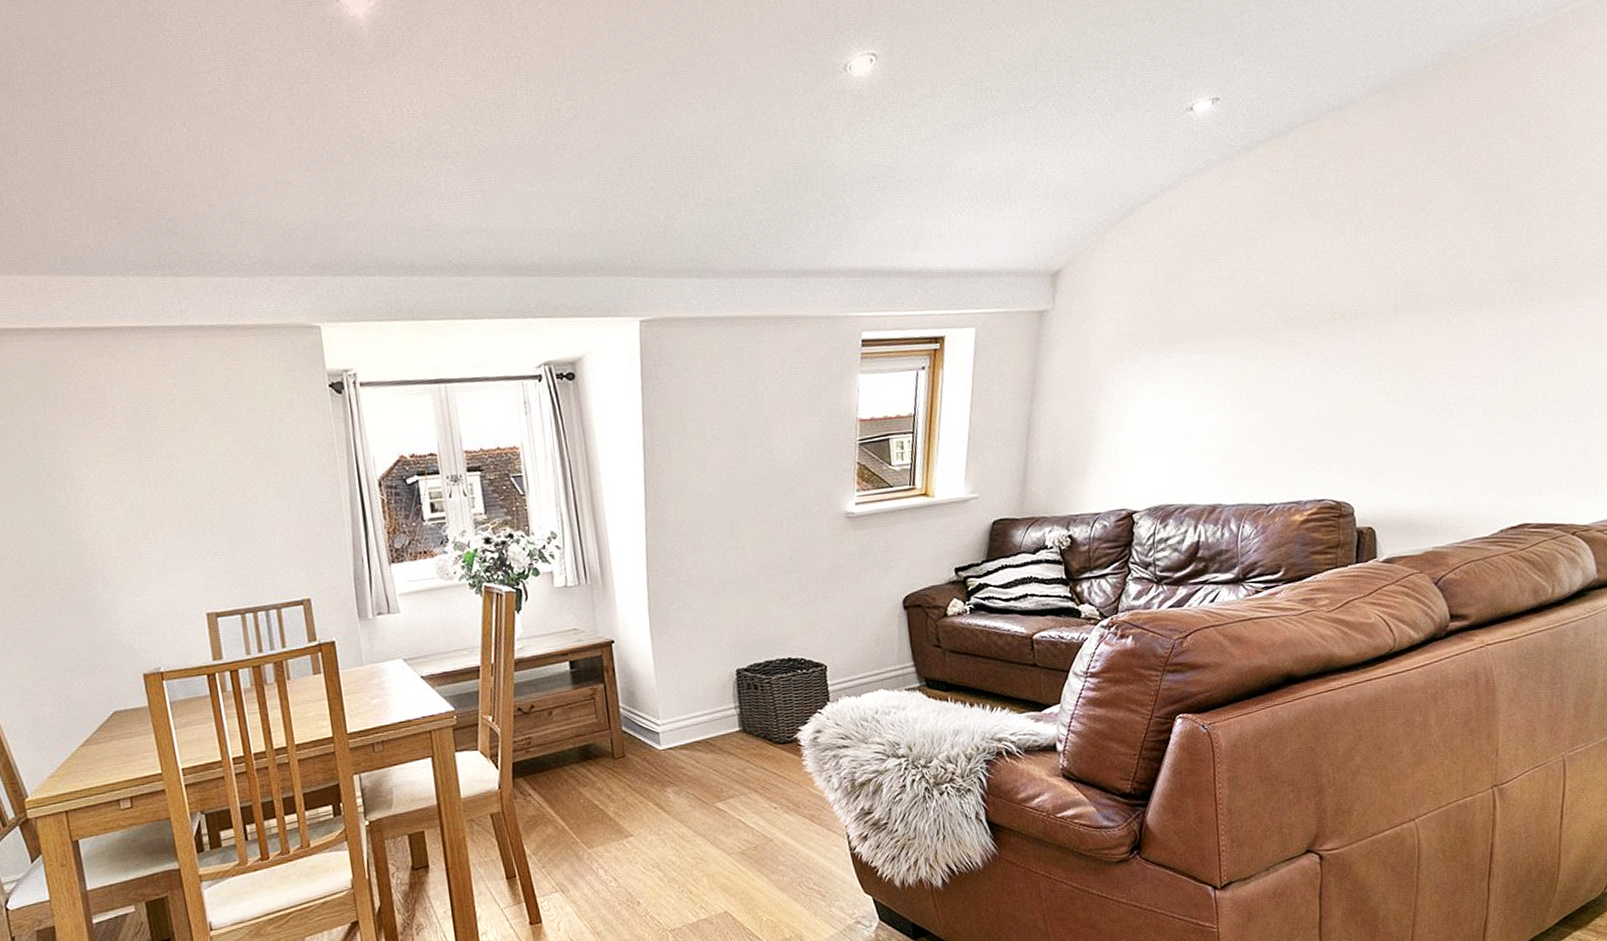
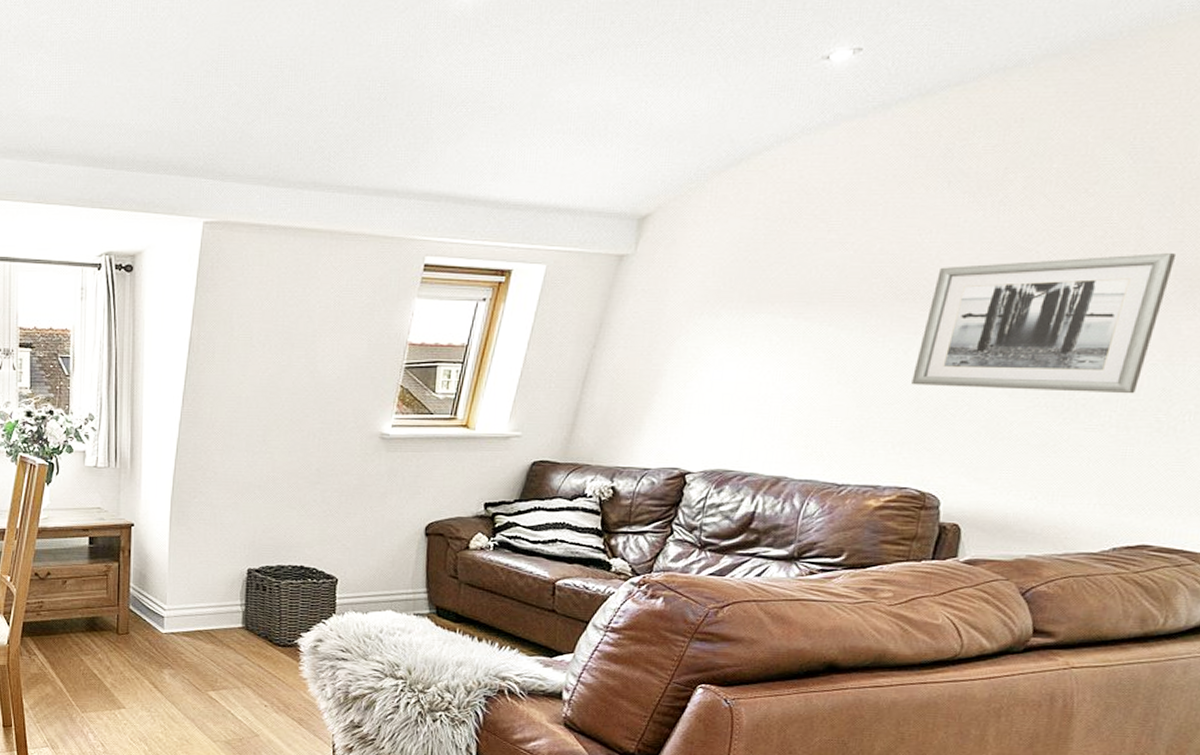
wall art: none [1311,259,1504,404] -> present [911,253,1177,394]

